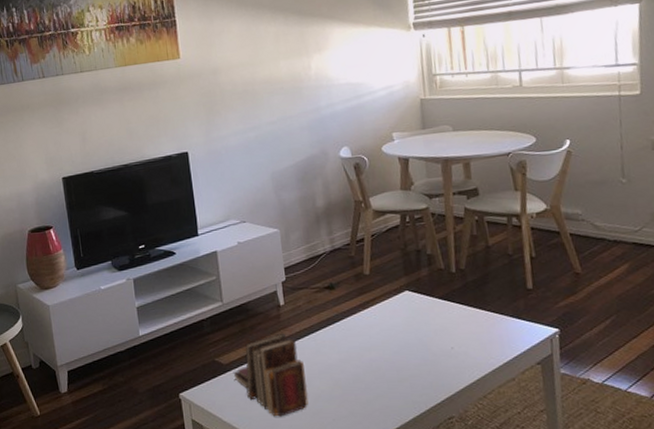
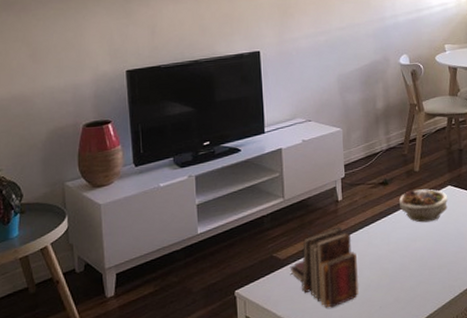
succulent planter: none [347,294,406,331] -> present [398,189,448,223]

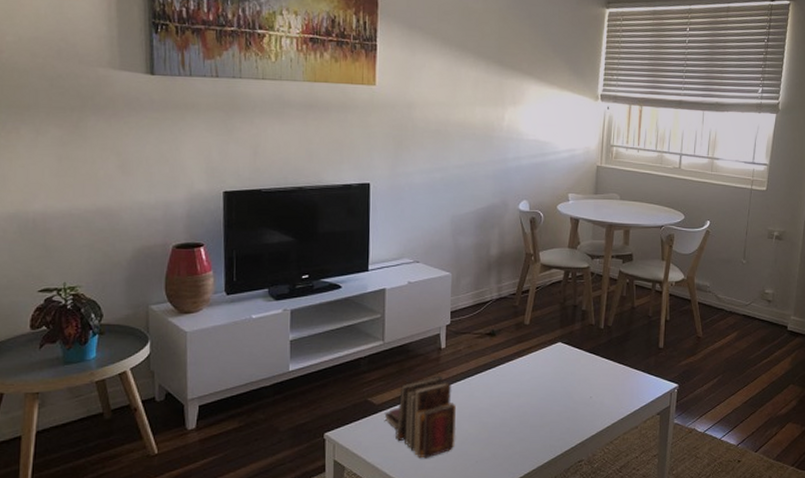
succulent planter: present [398,189,448,223] -> none [505,344,557,378]

